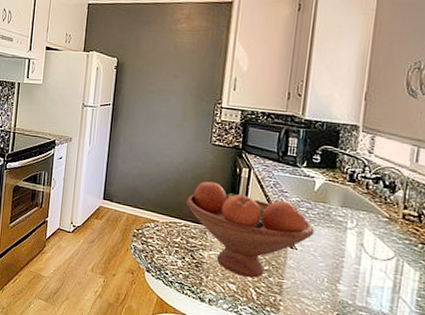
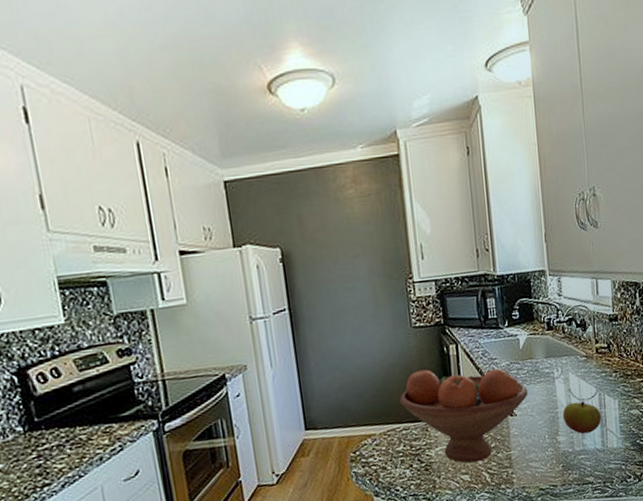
apple: none [348,257,396,294] -> present [562,400,602,435]

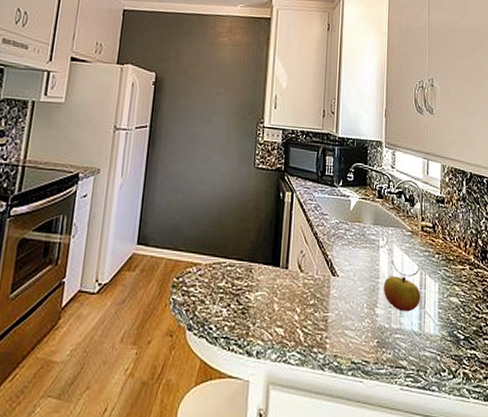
fruit bowl: present [399,368,528,464] -> none [230,210,353,316]

